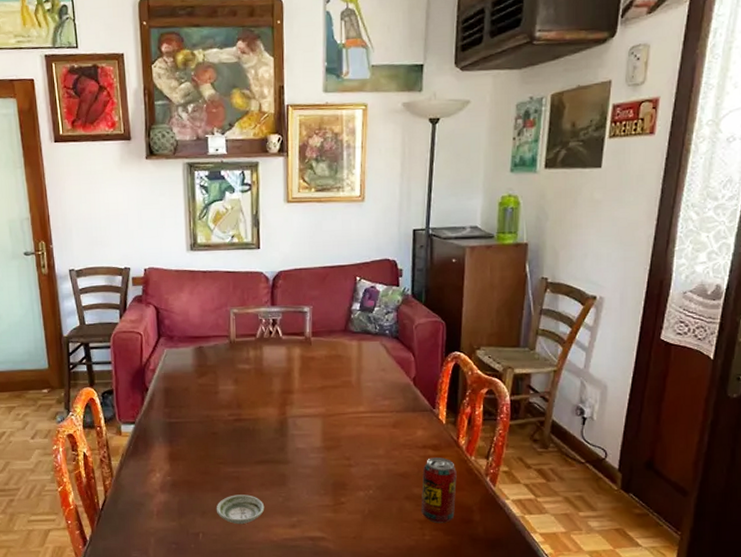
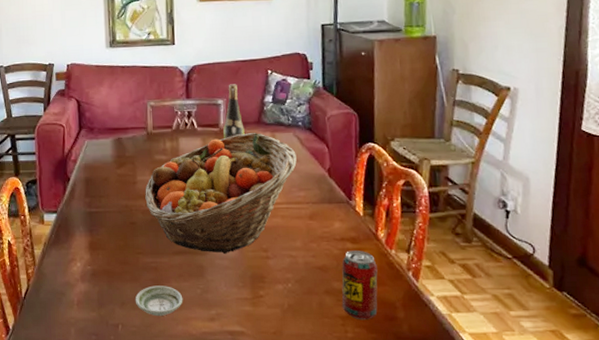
fruit basket: none [227,341,382,462] -> present [145,133,297,254]
wine bottle: none [309,291,331,348] -> present [223,84,245,139]

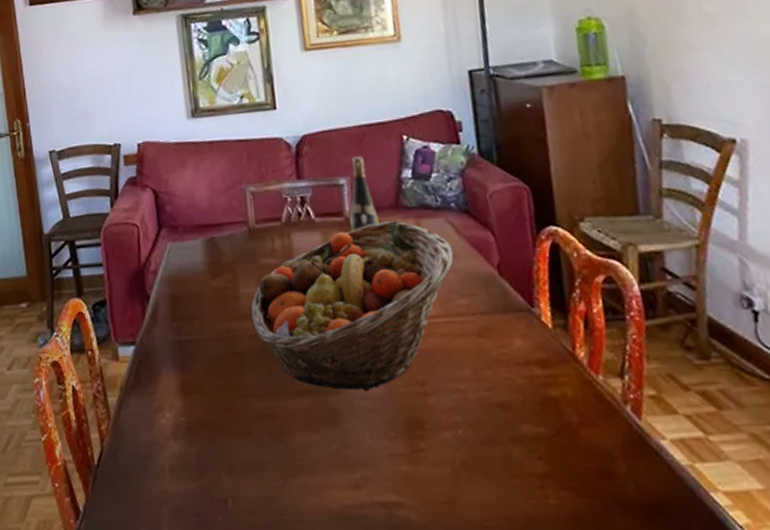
saucer: present [135,285,183,316] -> none [247,440,314,484]
beverage can: present [342,251,378,321] -> none [530,378,588,479]

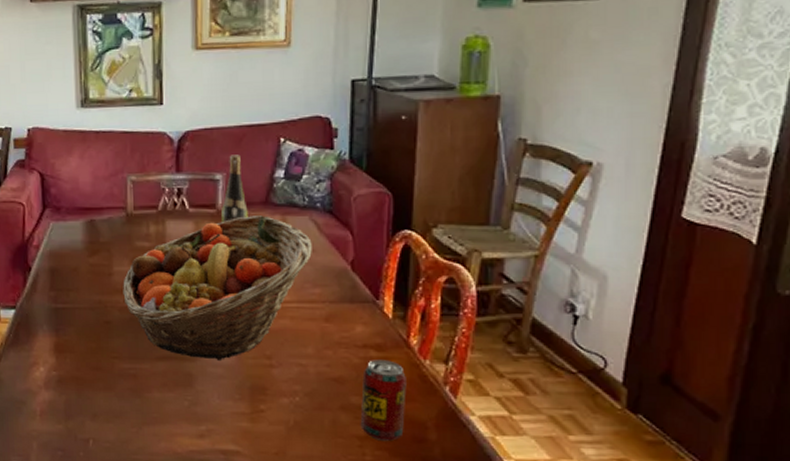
beverage can: none [530,378,588,479] -> present [360,360,407,442]

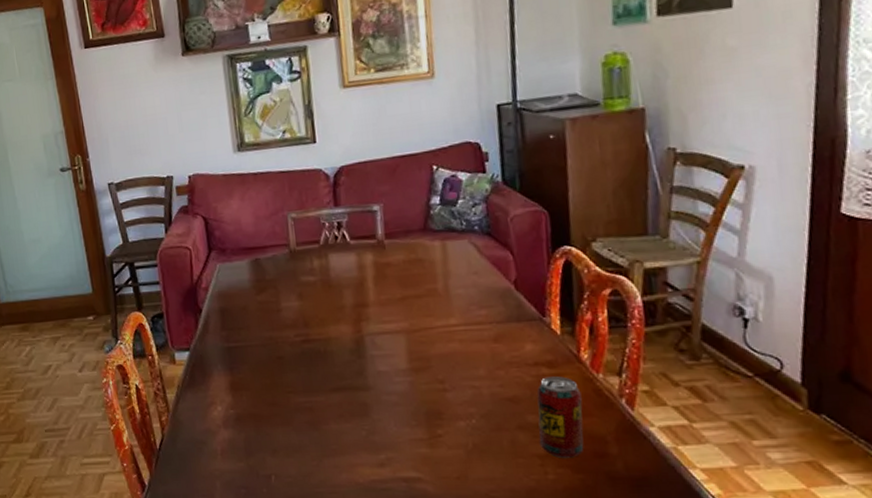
fruit basket: present [123,215,312,360] -> none [292,242,475,388]
wine bottle: present [221,154,248,223] -> none [381,185,408,253]

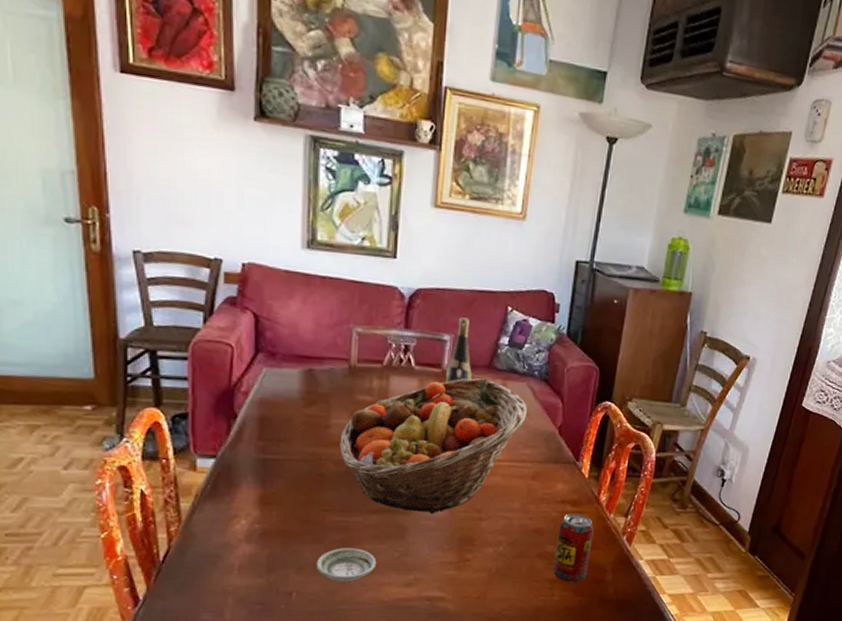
saucer: none [288,428,346,463] -> present [316,548,377,581]
fruit basket: none [292,242,475,388] -> present [340,378,527,513]
wine bottle: none [381,185,408,253] -> present [446,317,472,383]

